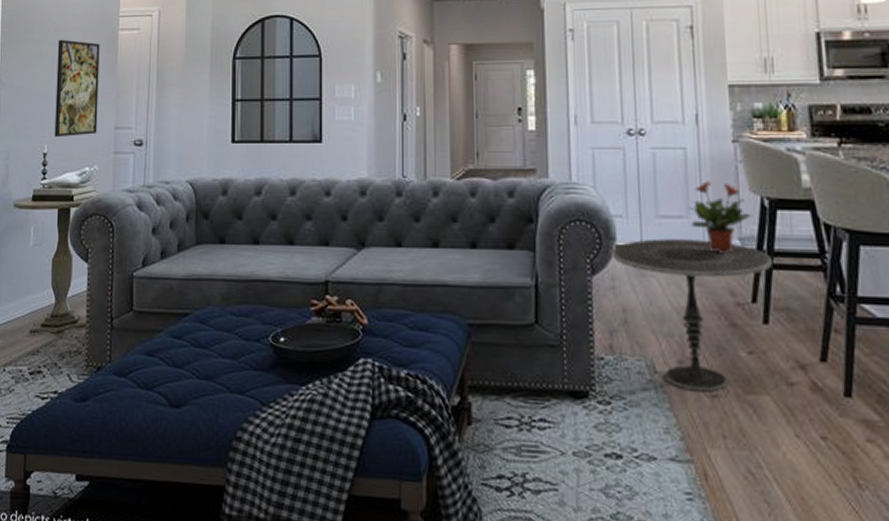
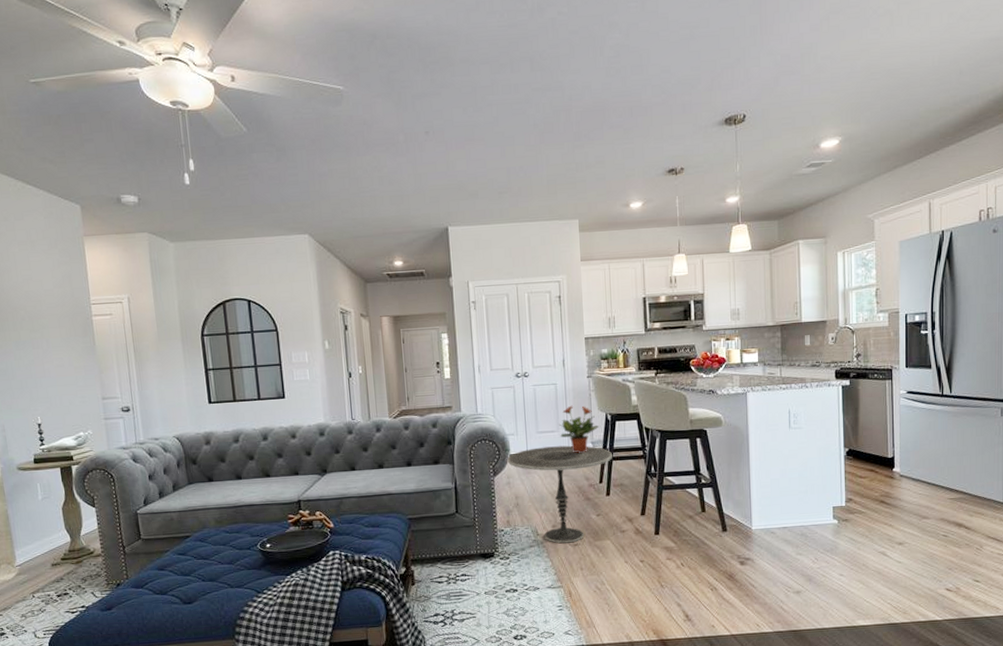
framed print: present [54,39,100,138] -> none [34,326,86,410]

